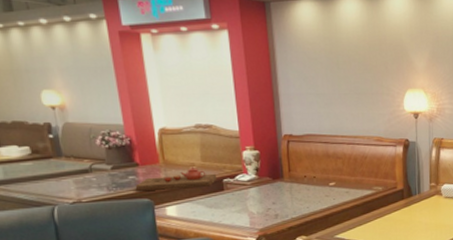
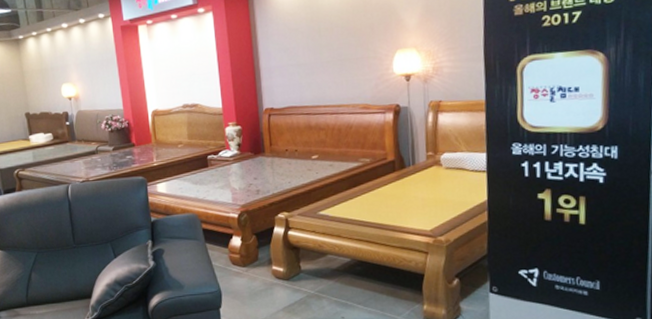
tea set: present [135,167,217,192] -> none [131,145,202,171]

